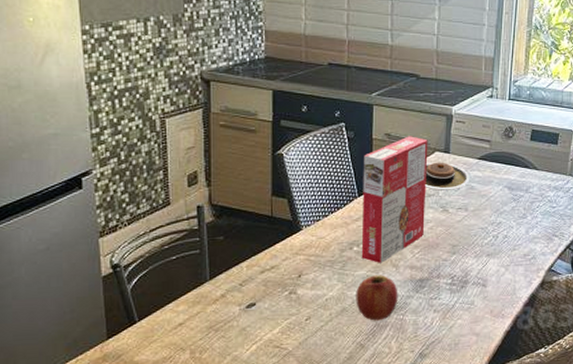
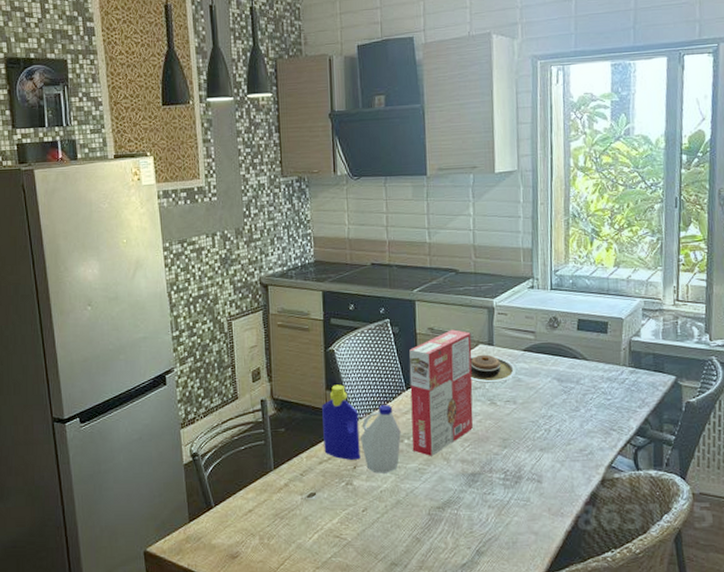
bottle: none [267,190,350,282] -> present [322,384,401,474]
fruit: present [356,275,398,321] -> none [409,468,451,515]

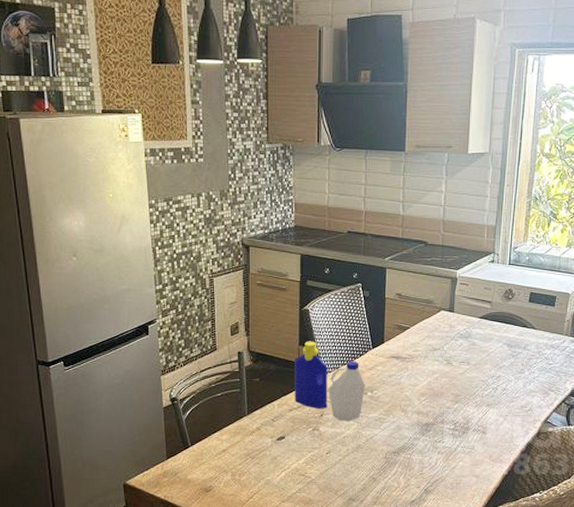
cereal box: present [409,329,474,456] -> none [374,296,434,408]
plate: present [470,354,517,384] -> none [431,320,472,347]

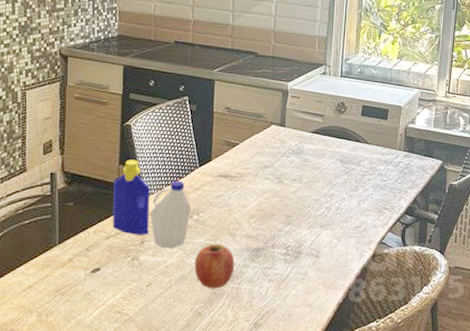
fruit: none [369,418,407,458] -> present [194,243,235,289]

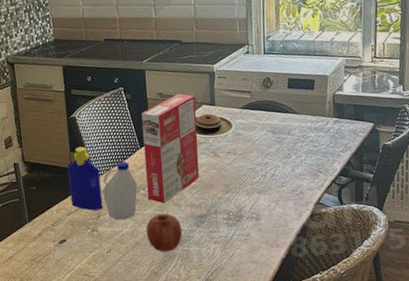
cereal box: none [200,110,265,232] -> present [142,93,200,203]
plate: none [262,135,304,163] -> present [195,113,236,139]

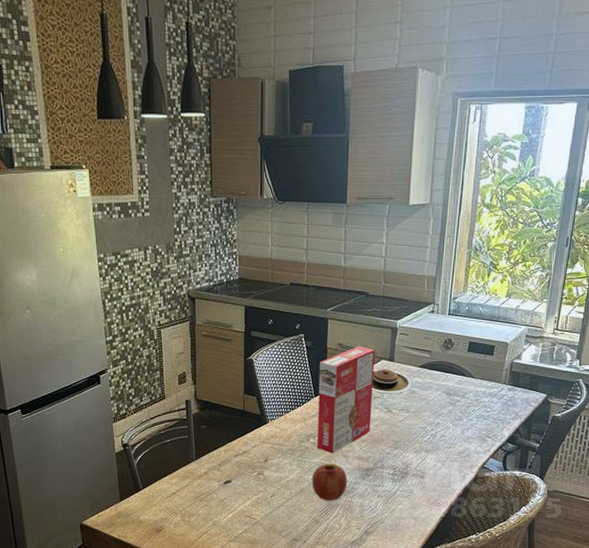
bottle: present [67,146,138,221] -> none [240,390,308,466]

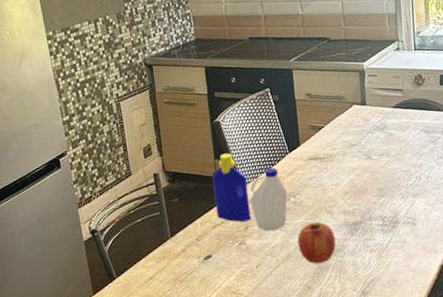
bottle: none [240,390,308,466] -> present [212,153,287,232]
cereal box: present [317,346,375,453] -> none [290,93,352,211]
plate: present [372,369,412,395] -> none [345,113,388,141]

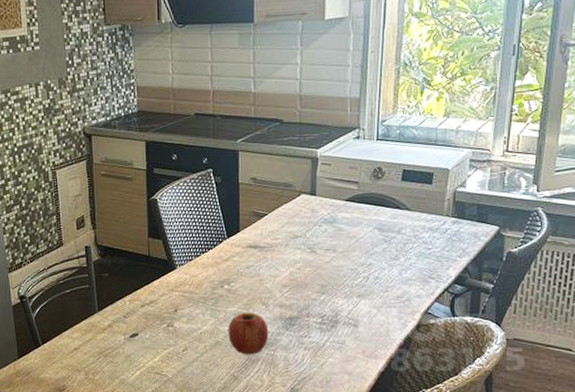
bottle: present [212,153,287,232] -> none [145,232,221,317]

